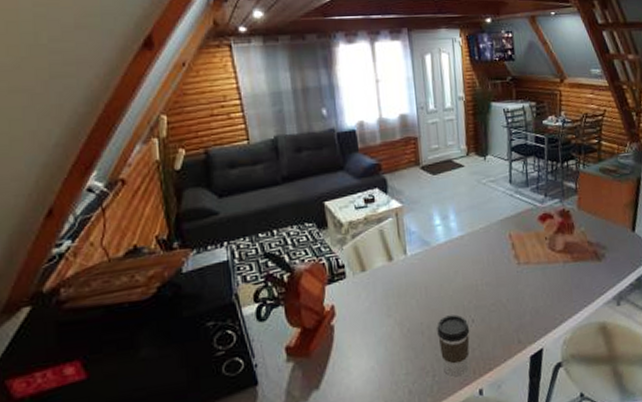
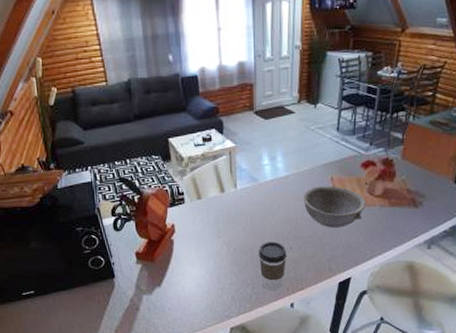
bowl: none [481,243,549,292] -> present [303,186,367,228]

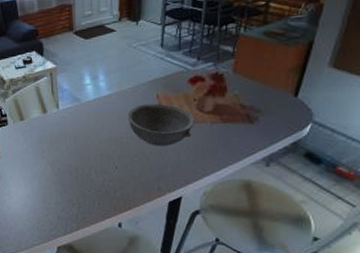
coffee cup: present [259,242,287,290] -> none [83,161,113,210]

